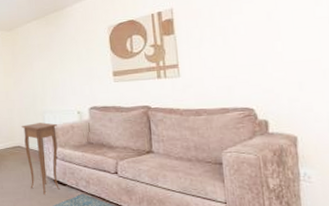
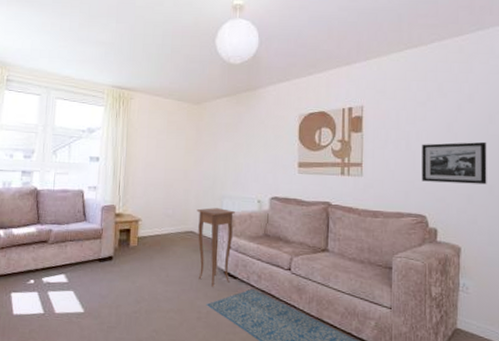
picture frame: none [241,25,320,75] -> present [421,141,487,185]

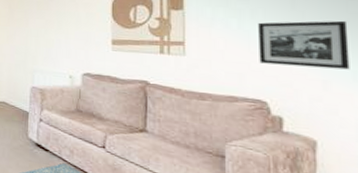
side table: present [197,208,235,287] -> none [9,80,46,157]

